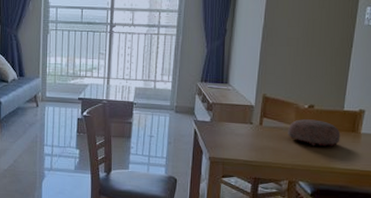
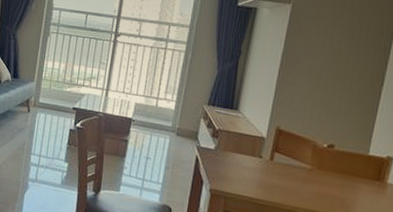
decorative bowl: present [288,119,341,147] -> none [301,159,363,195]

